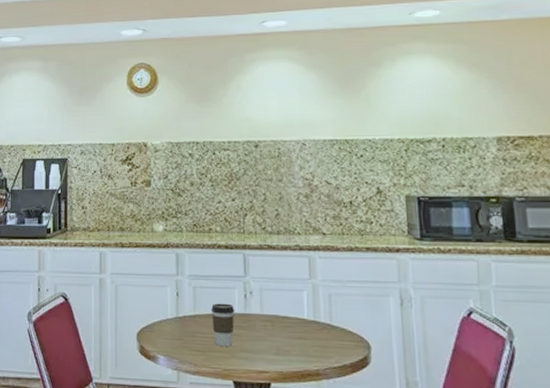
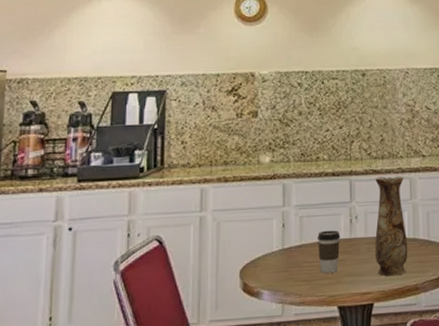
vase: none [270,253,308,358] -> present [374,176,408,277]

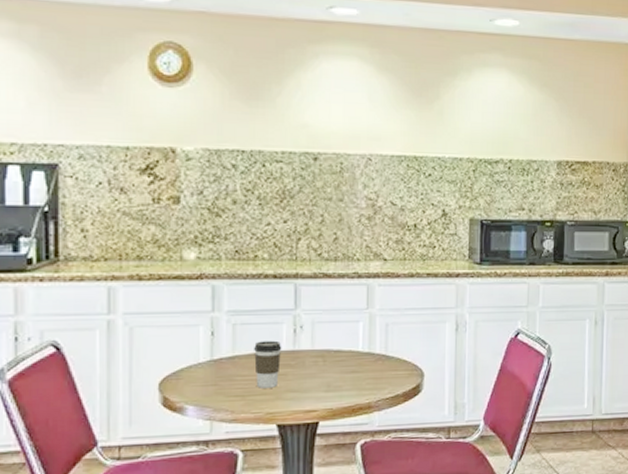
vase: present [374,176,408,277] -> none [322,281,362,394]

